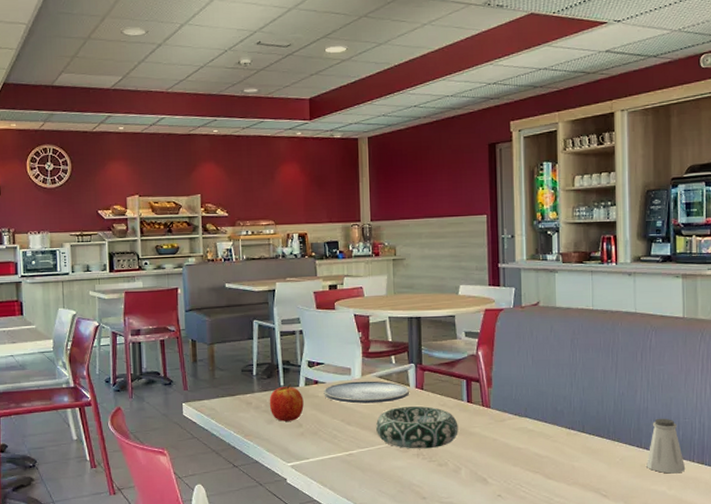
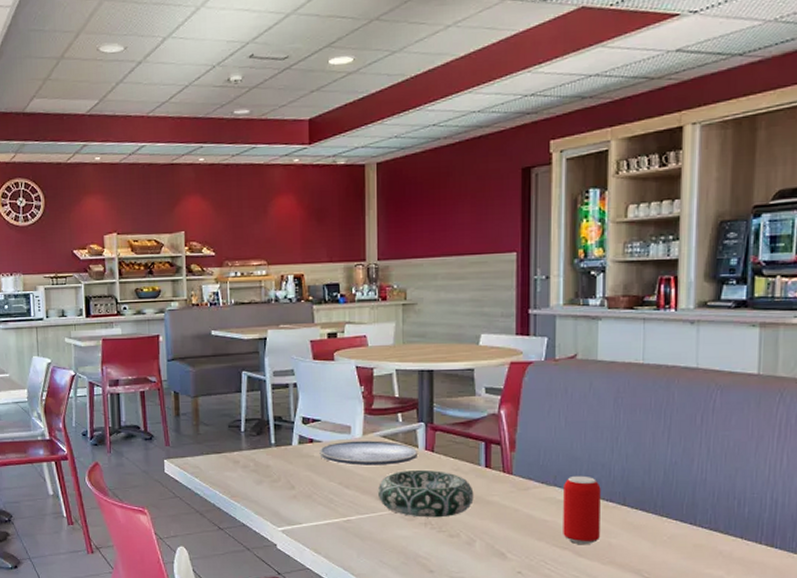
apple: present [269,383,304,421] -> none [258,441,297,482]
beverage can: none [533,407,565,468] -> present [563,475,601,544]
saltshaker: present [646,418,686,474] -> none [701,492,750,556]

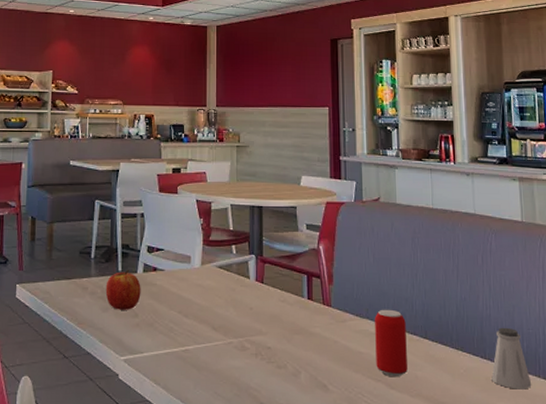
apple: none [258,441,297,482] -> present [105,269,141,310]
plate: present [319,440,419,466] -> none [162,270,250,295]
decorative bowl: present [377,470,474,518] -> none [213,301,298,348]
saltshaker: none [701,492,750,556] -> present [491,327,532,390]

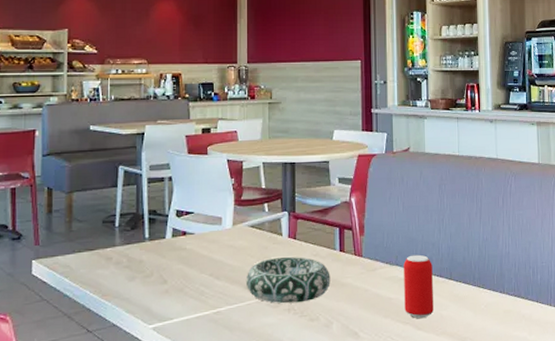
apple: present [105,269,141,310] -> none [132,235,170,278]
decorative bowl: none [213,301,298,348] -> present [245,257,331,304]
saltshaker: present [491,327,532,390] -> none [509,262,544,319]

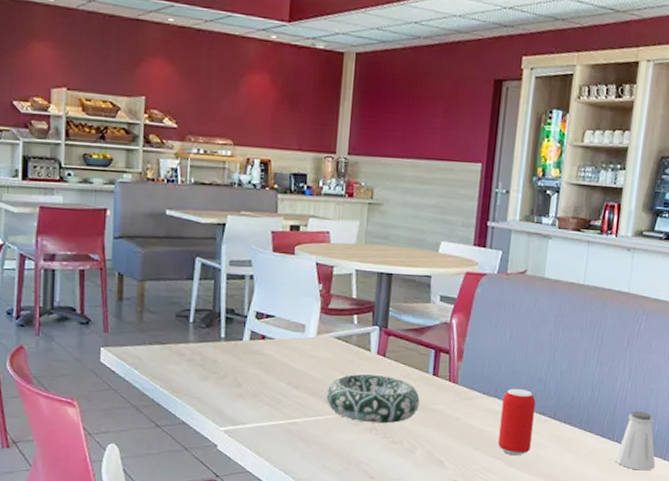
saltshaker: none [509,262,544,319] -> present [615,410,656,471]

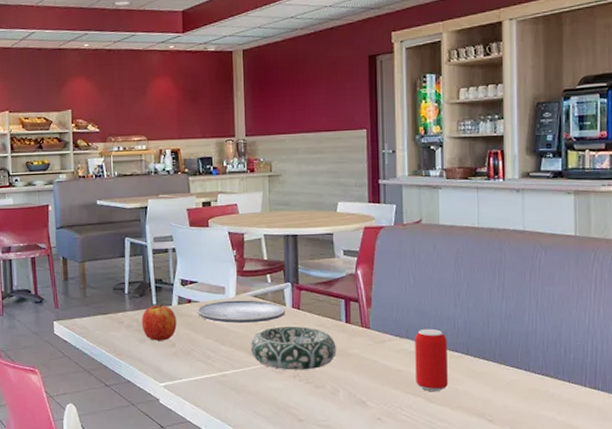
apple: none [205,336,247,380] -> present [141,302,177,341]
plate: none [270,340,371,368] -> present [197,300,286,324]
saltshaker: present [615,410,656,471] -> none [535,340,577,399]

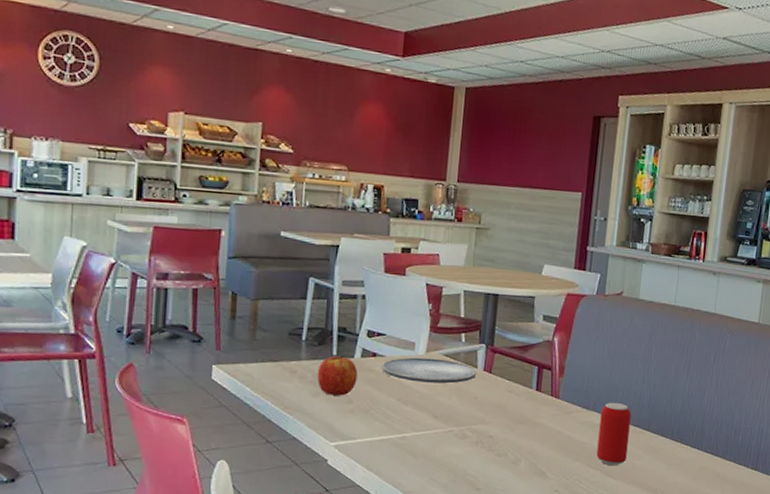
decorative bowl: present [250,326,336,370] -> none [434,390,524,437]

